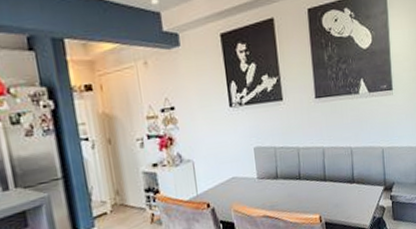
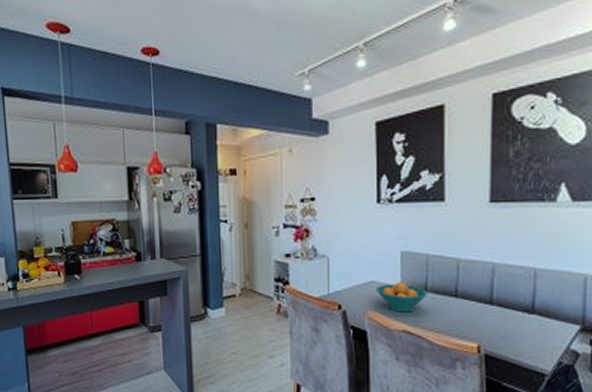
fruit bowl: none [237,174,279,201] -> present [375,282,427,312]

